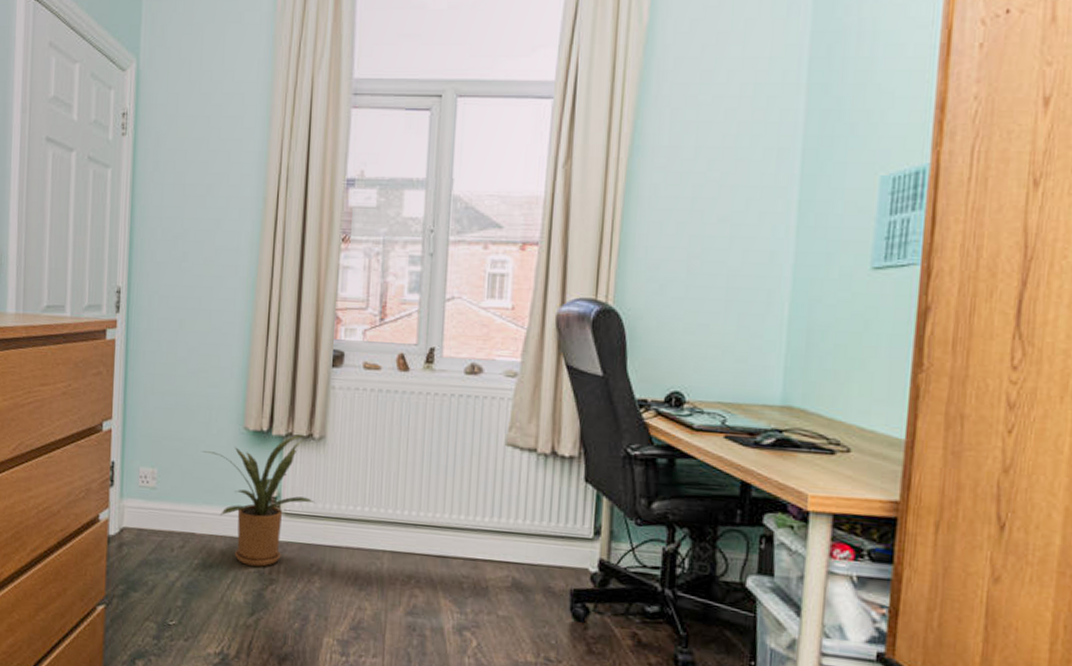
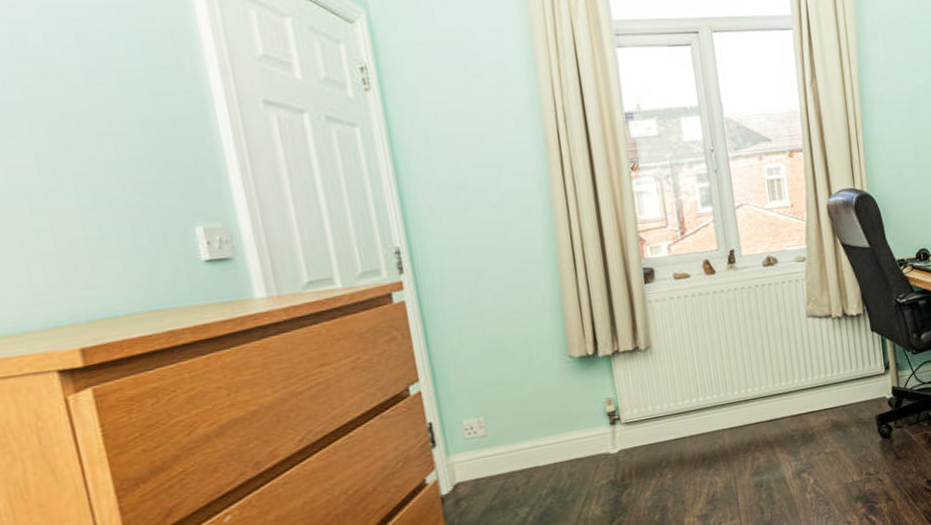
house plant: present [202,434,315,567] -> none [529,349,652,480]

